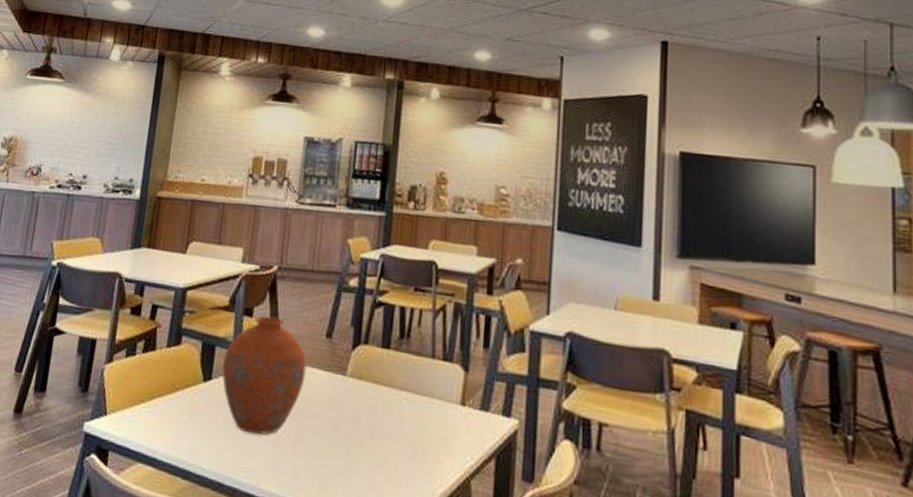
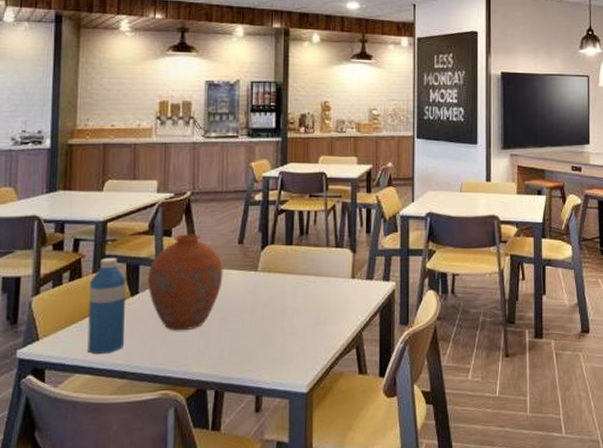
water bottle: none [152,331,201,446] -> present [87,258,126,355]

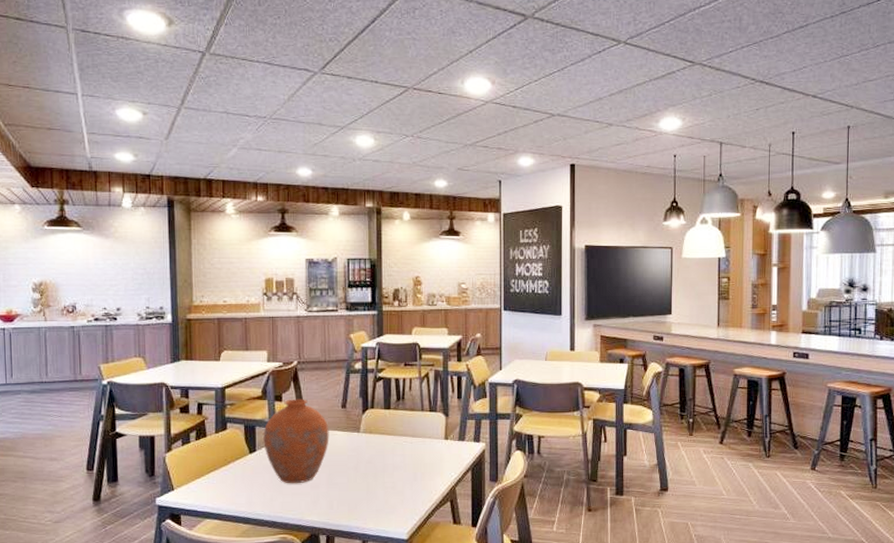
water bottle: present [87,258,126,355] -> none [214,420,247,503]

